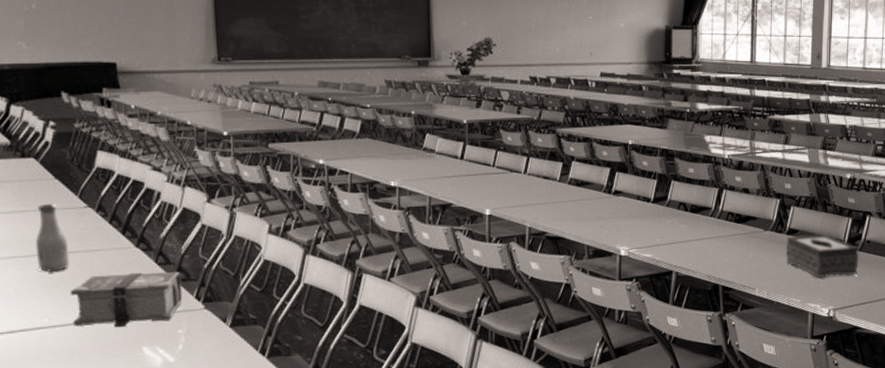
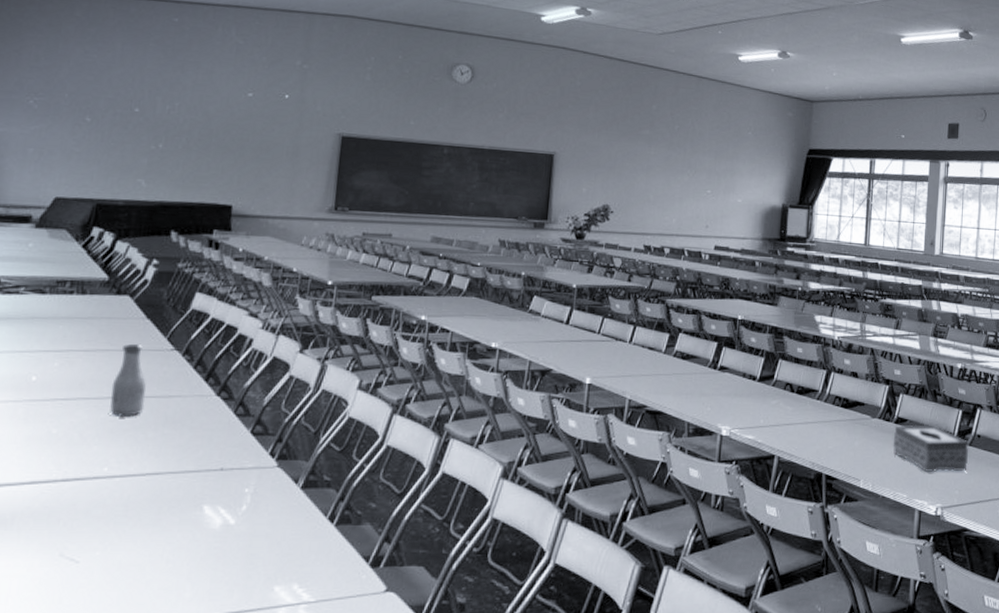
bible: present [69,272,183,328] -> none [134,422,259,482]

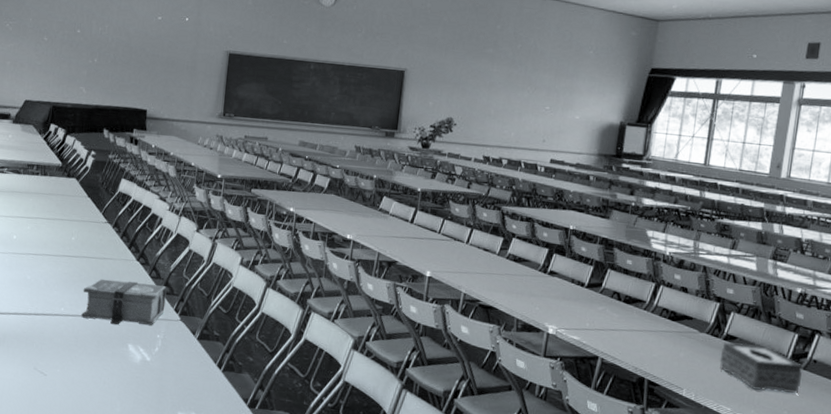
bottle: present [110,344,147,418] -> none [64,216,89,272]
bible: none [134,422,259,482] -> present [81,278,167,325]

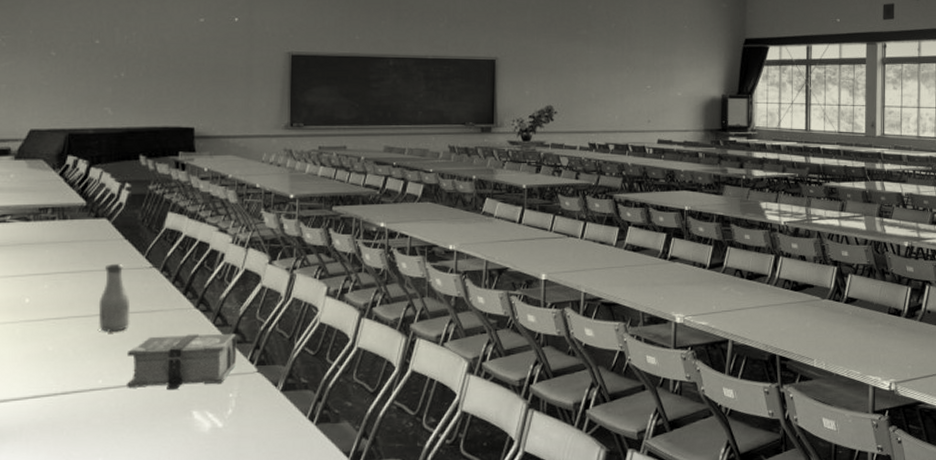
bottle: none [64,216,89,272] -> present [98,264,131,333]
tissue box: present [719,342,803,394] -> none [844,303,920,350]

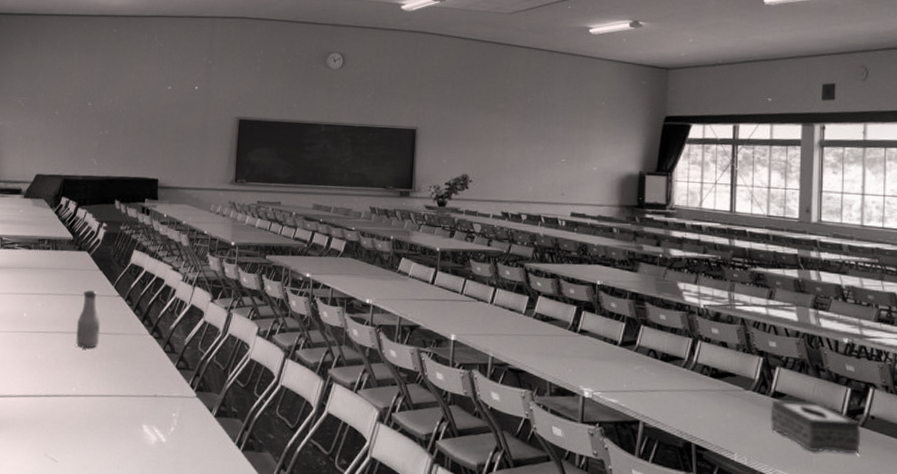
bible: present [126,334,237,391] -> none [93,355,182,405]
tissue box: none [844,303,920,350] -> present [770,399,861,455]

